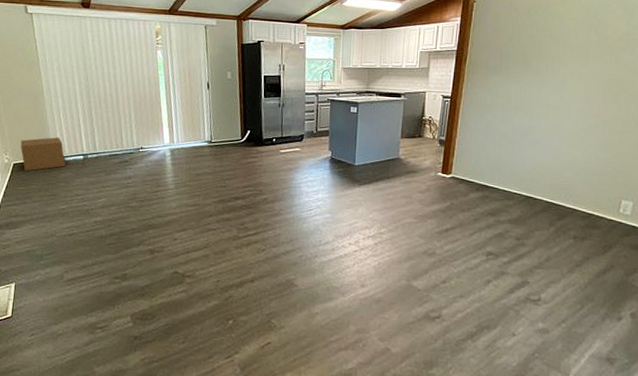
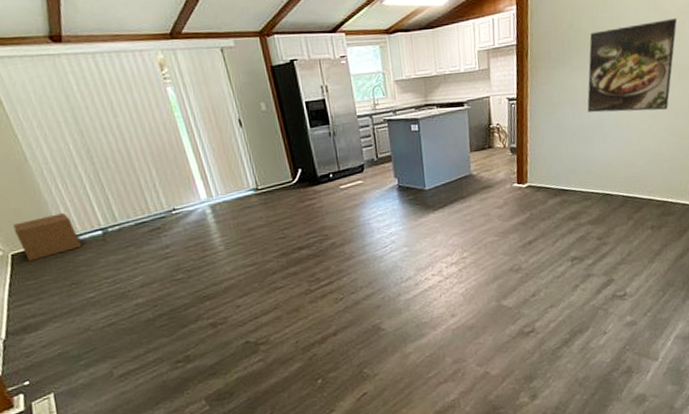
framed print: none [519,43,618,127] -> present [587,17,678,113]

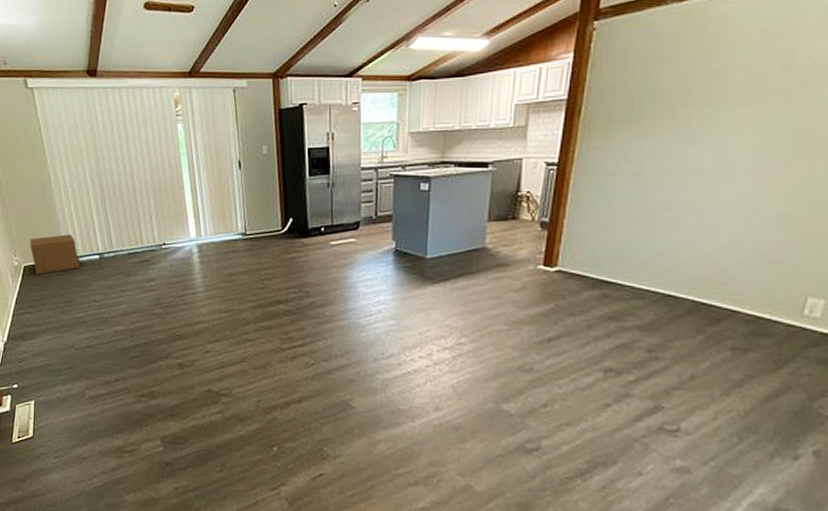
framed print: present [587,17,678,113] -> none [655,74,814,196]

